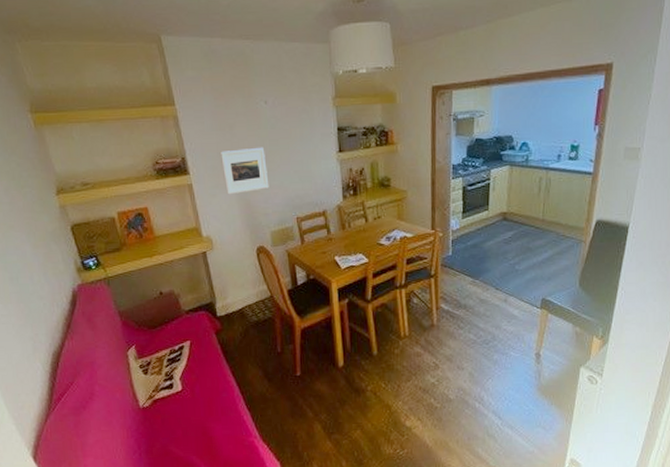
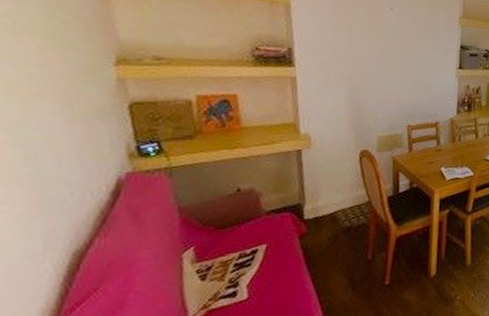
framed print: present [221,147,269,195] -> none [333,48,384,94]

